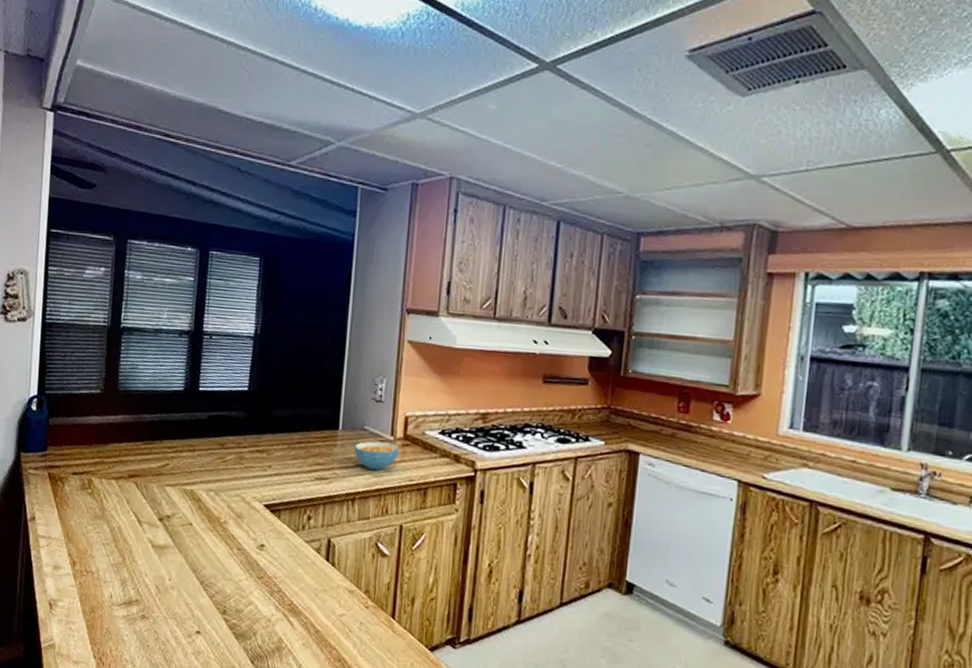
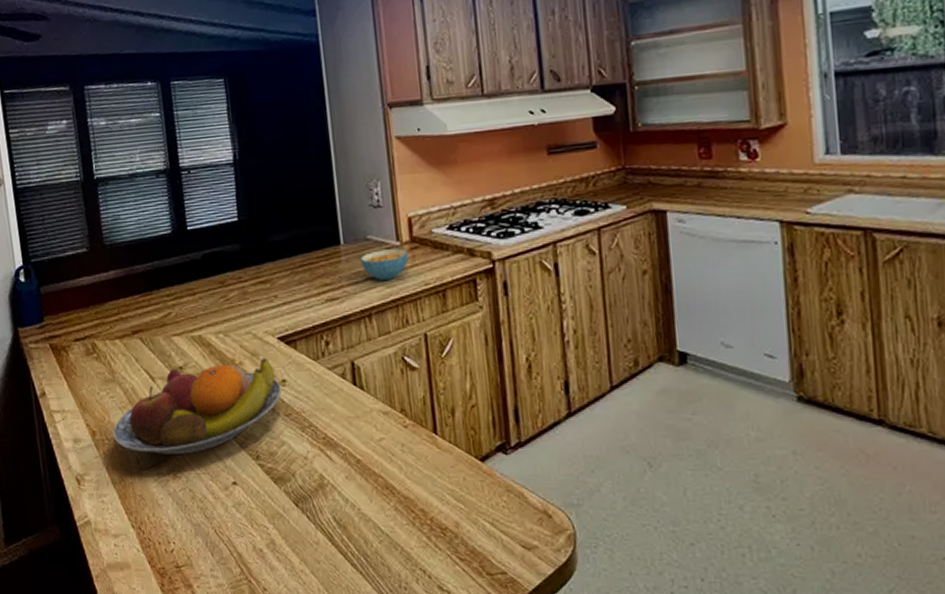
fruit bowl: none [92,516,259,599] -> present [112,358,282,454]

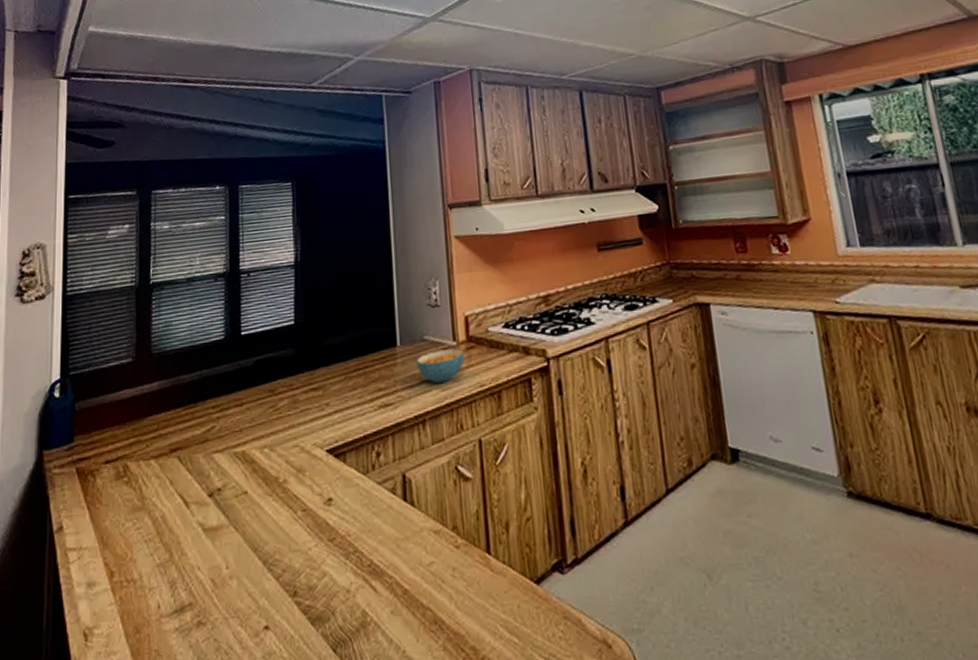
fruit bowl: present [112,358,282,454] -> none [134,474,326,596]

